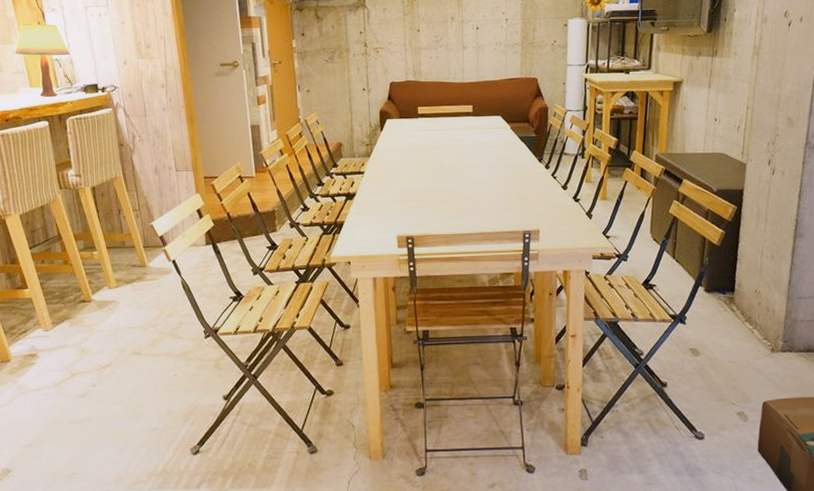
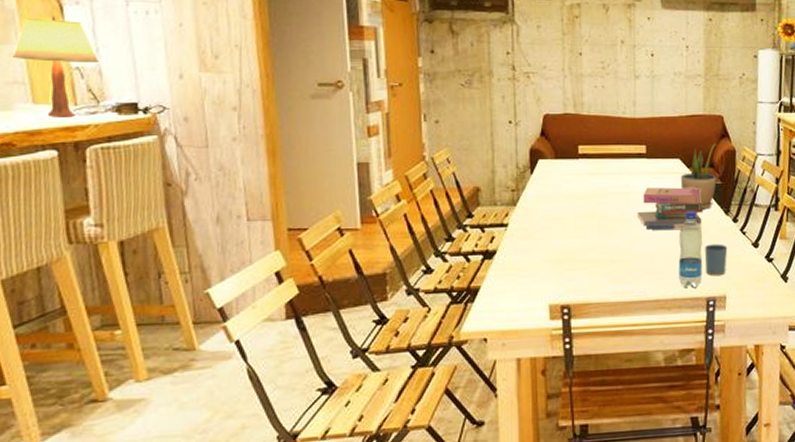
books: none [465,140,520,176] -> present [636,187,703,230]
bottle: none [500,159,520,224] -> present [678,211,703,289]
potted plant: none [501,102,532,158] -> present [680,143,717,209]
mug: none [522,186,541,214] -> present [705,243,728,276]

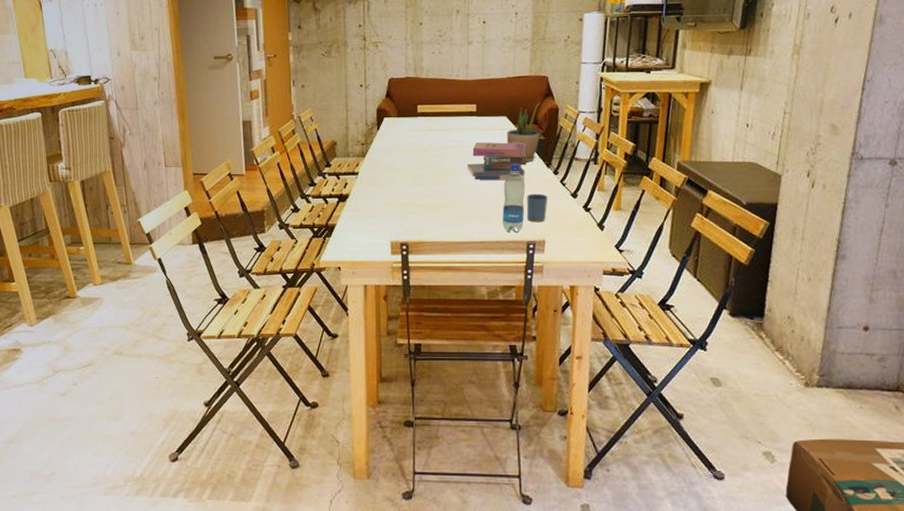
table lamp: present [11,15,99,117] -> none [11,10,65,88]

